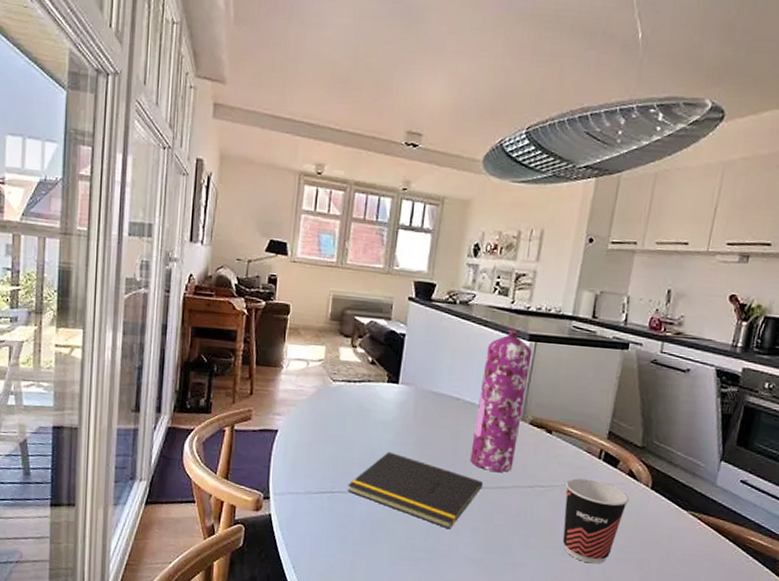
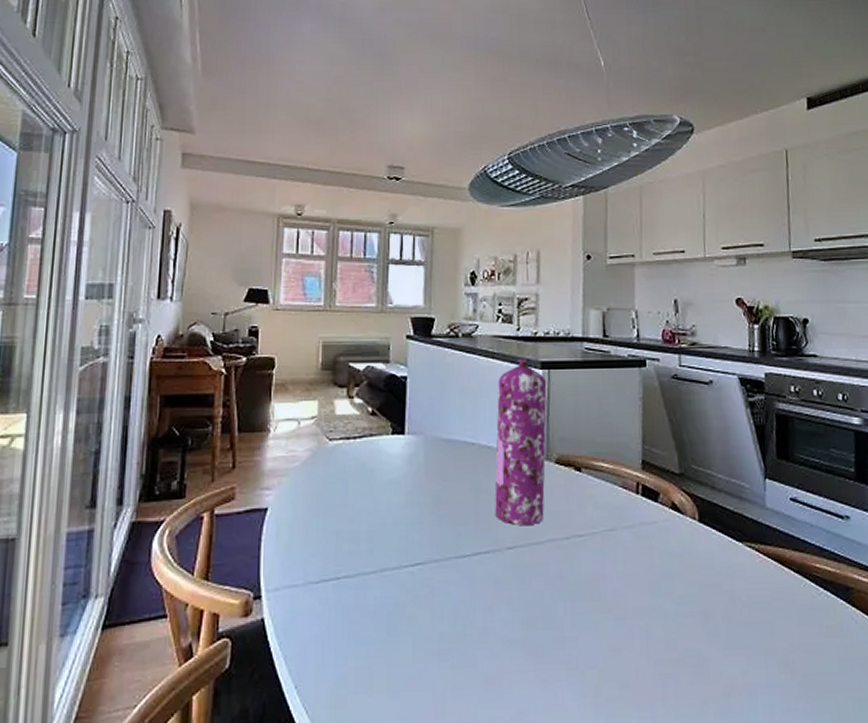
notepad: present [347,451,483,528] -> none [356,517,513,604]
cup: present [562,478,630,564] -> none [606,519,678,625]

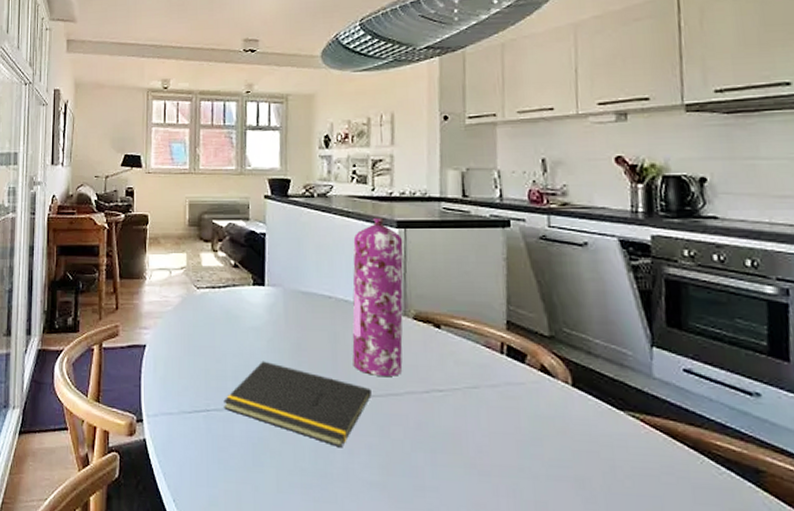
notepad: none [356,517,513,604] -> present [223,361,372,447]

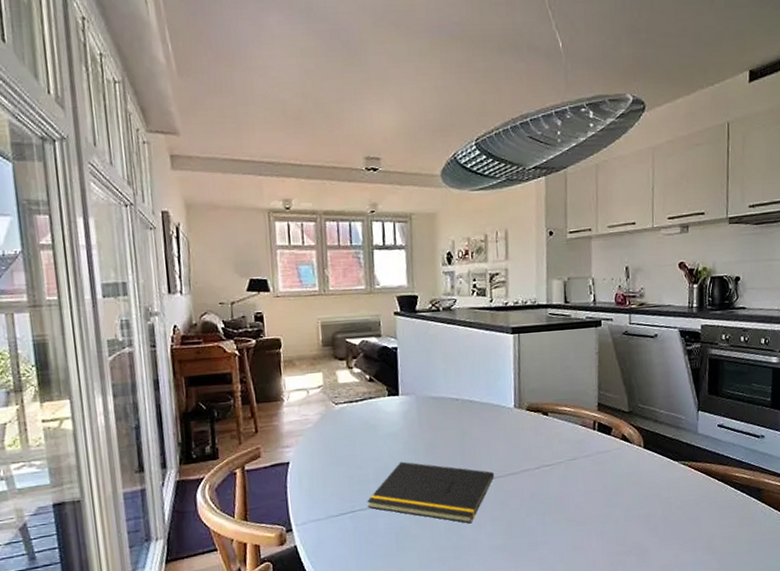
gas cylinder: present [352,217,404,376] -> none [475,325,519,461]

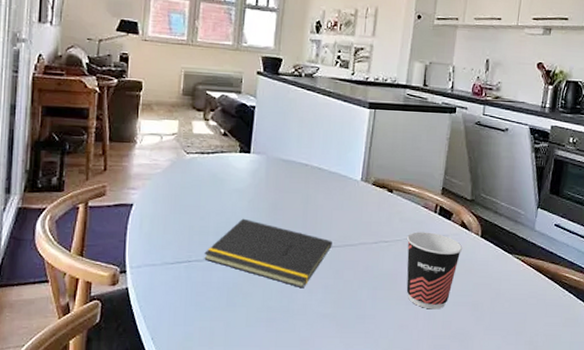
cup: none [569,450,627,528] -> present [406,232,463,310]

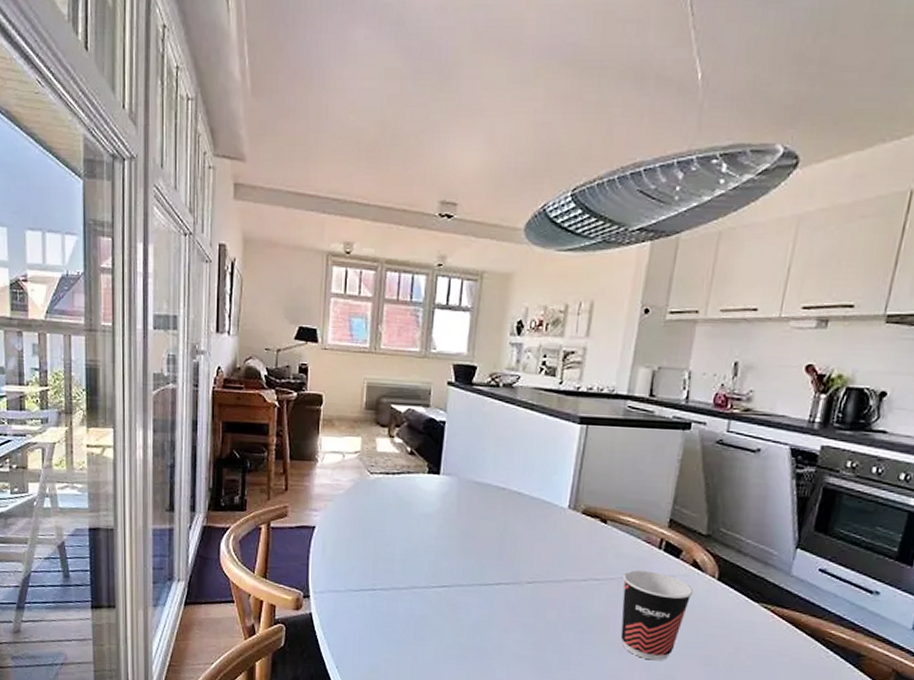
notepad: present [204,218,332,287] -> none [390,546,533,625]

